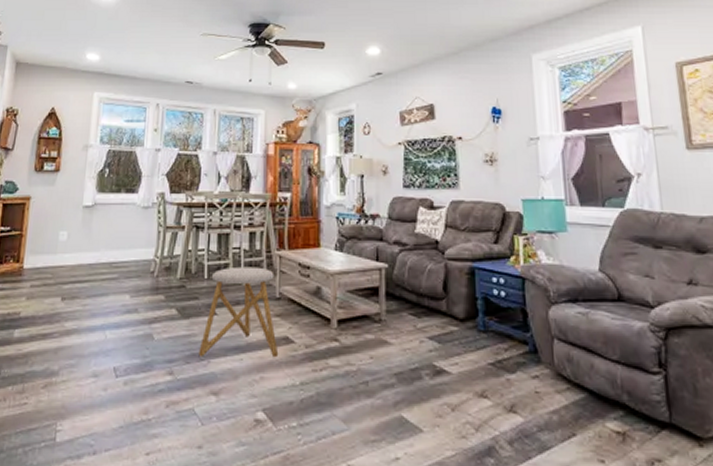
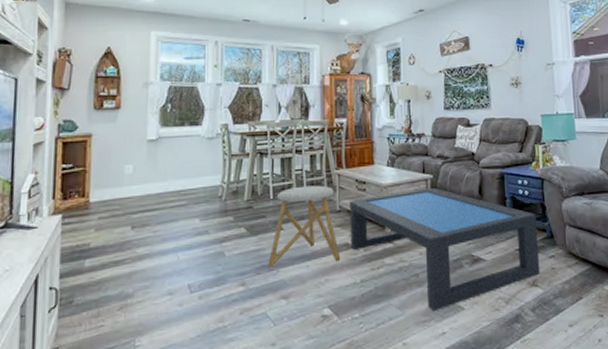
coffee table: none [290,279,520,429] -> present [349,187,540,310]

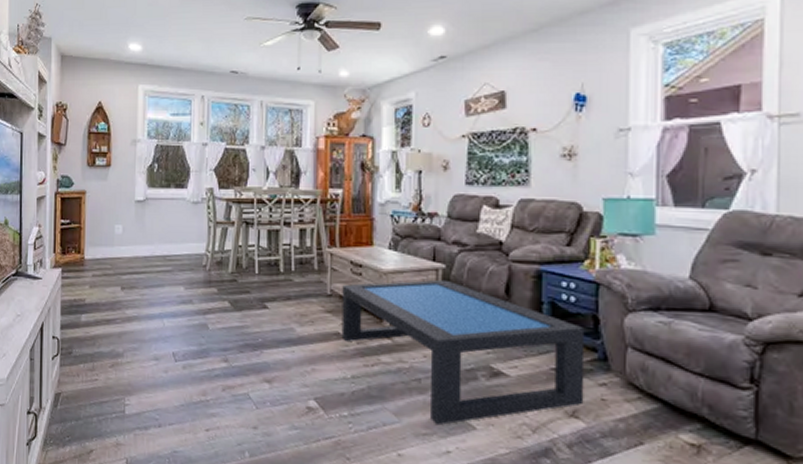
stool: present [268,185,341,268] -> none [251,262,330,352]

